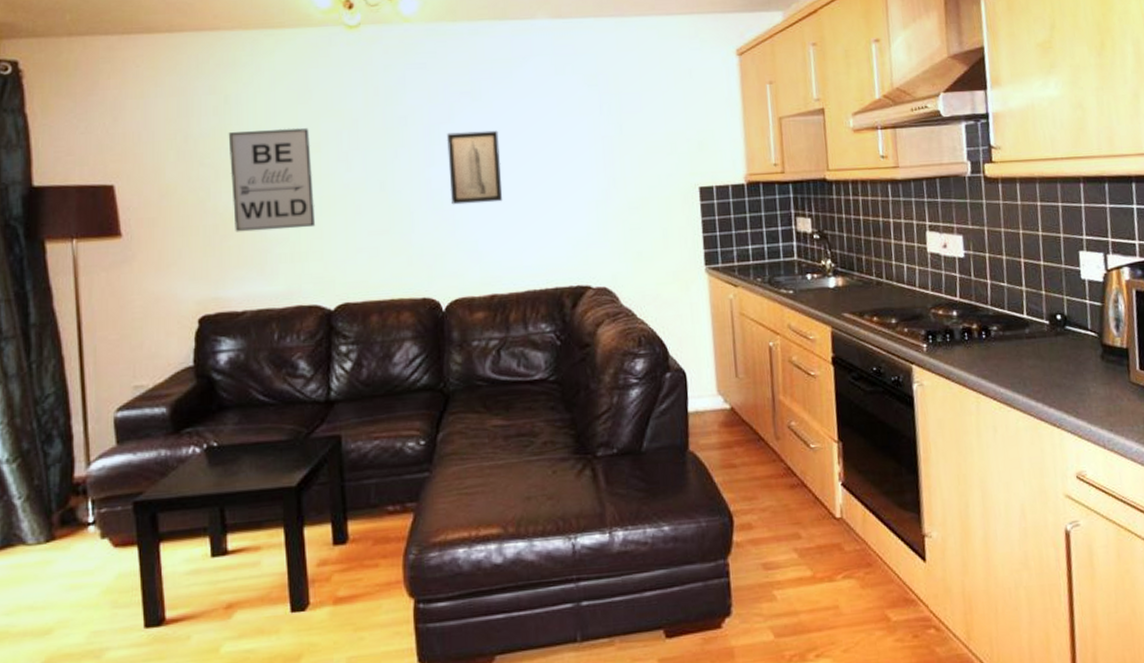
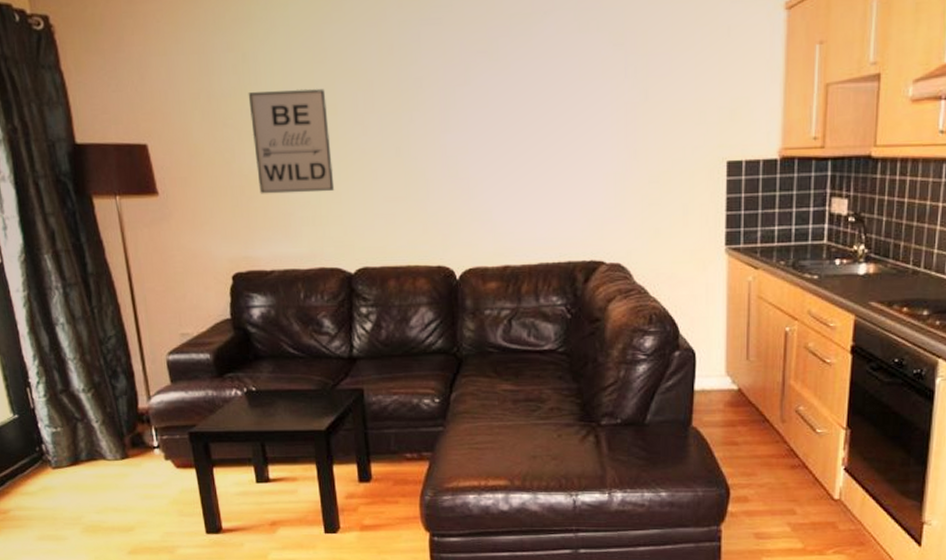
wall art: present [447,130,502,205] -> none [463,94,518,173]

